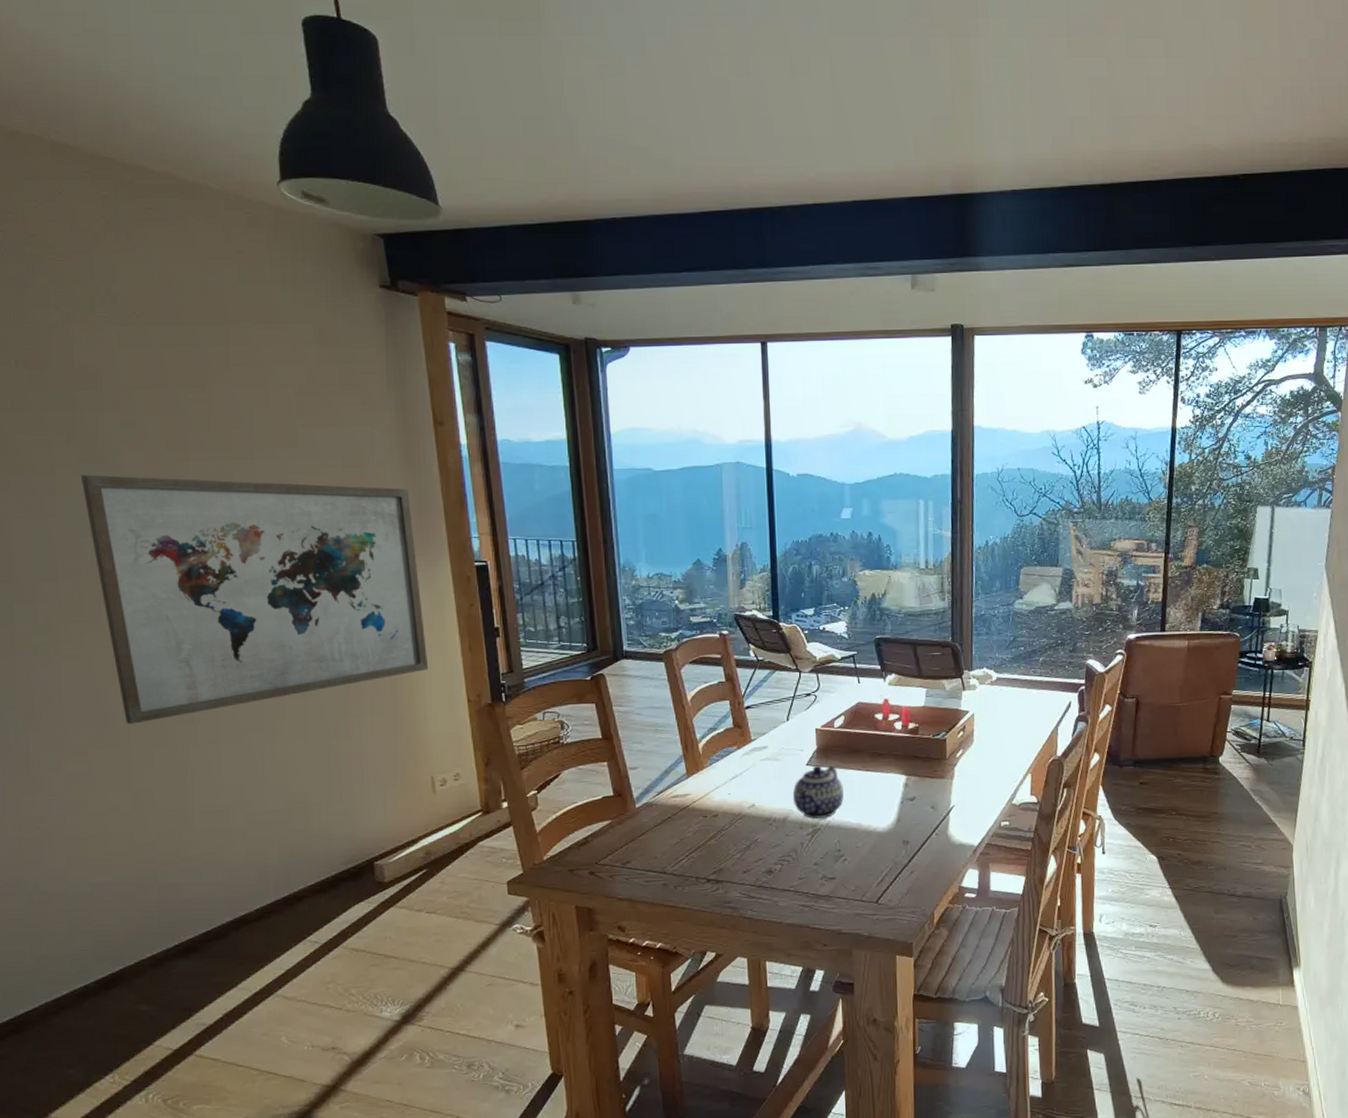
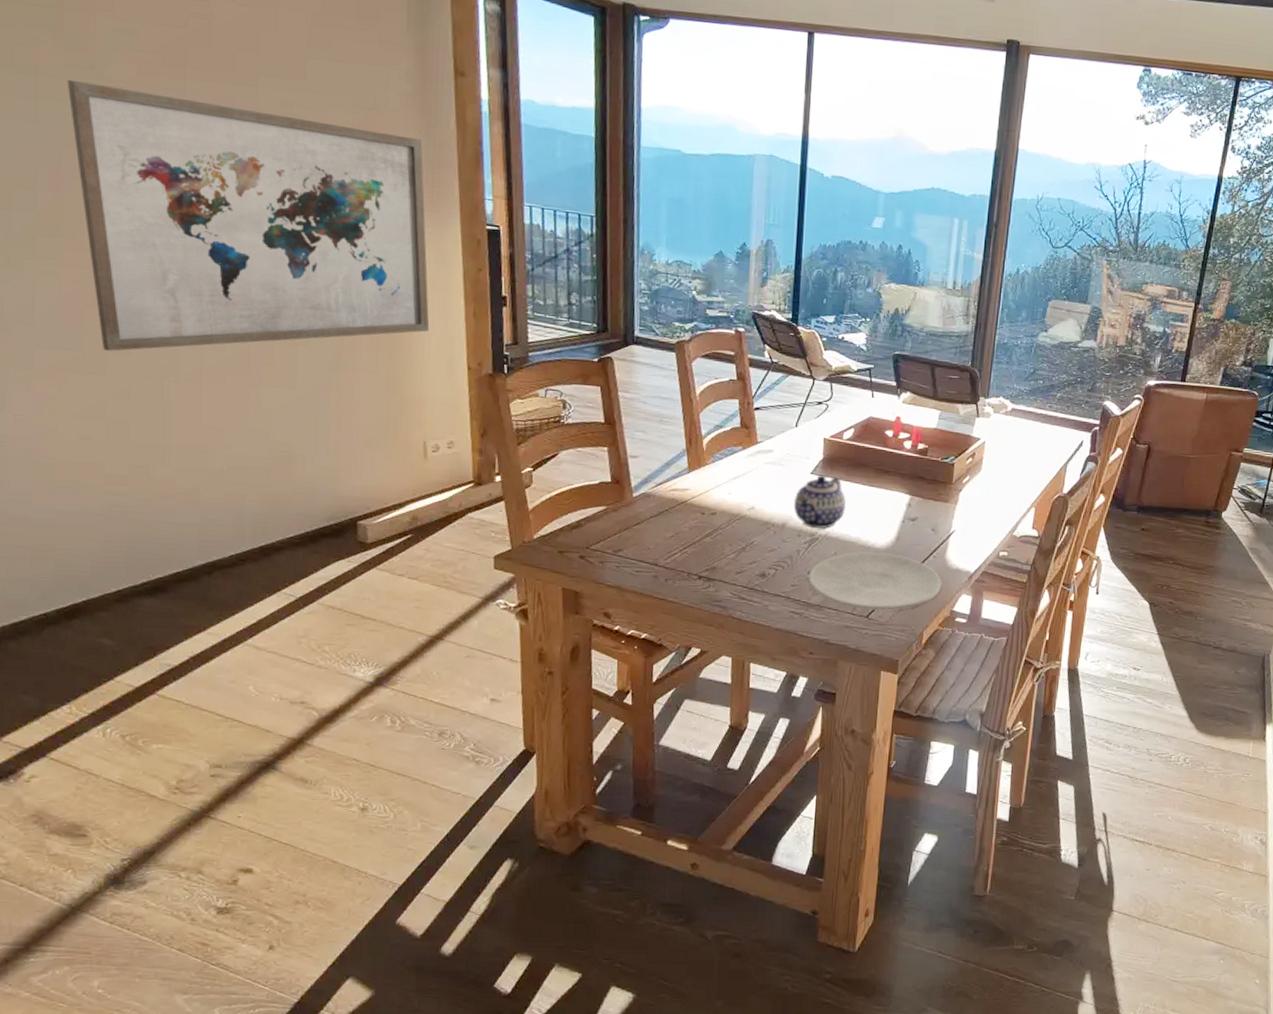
plate: none [814,836,948,895] -> present [808,552,942,611]

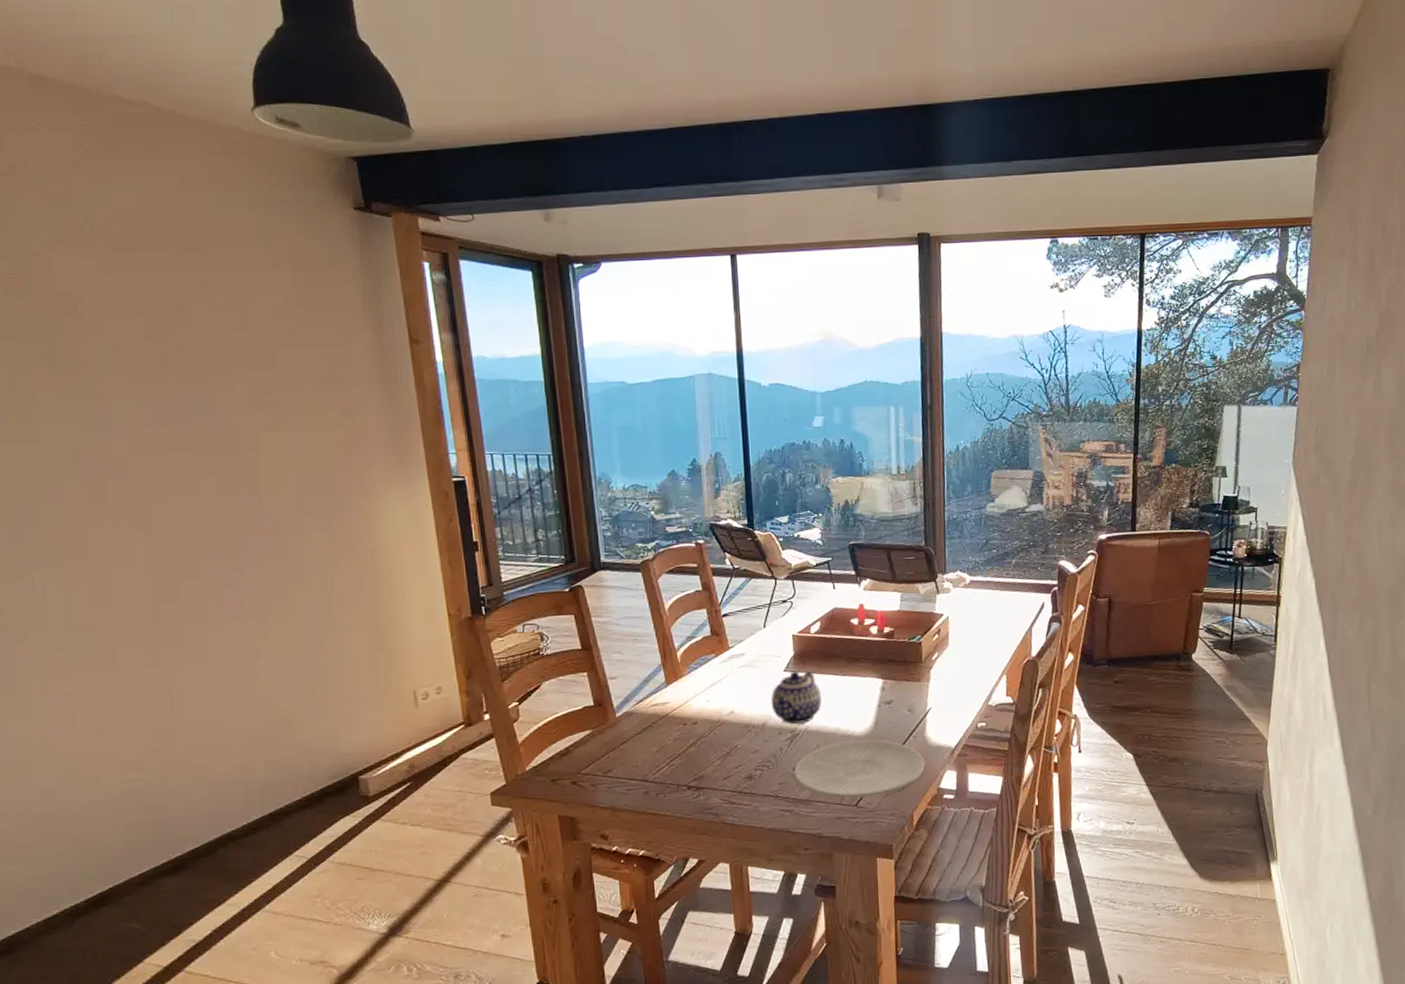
wall art: present [66,79,430,351] -> none [62,400,409,645]

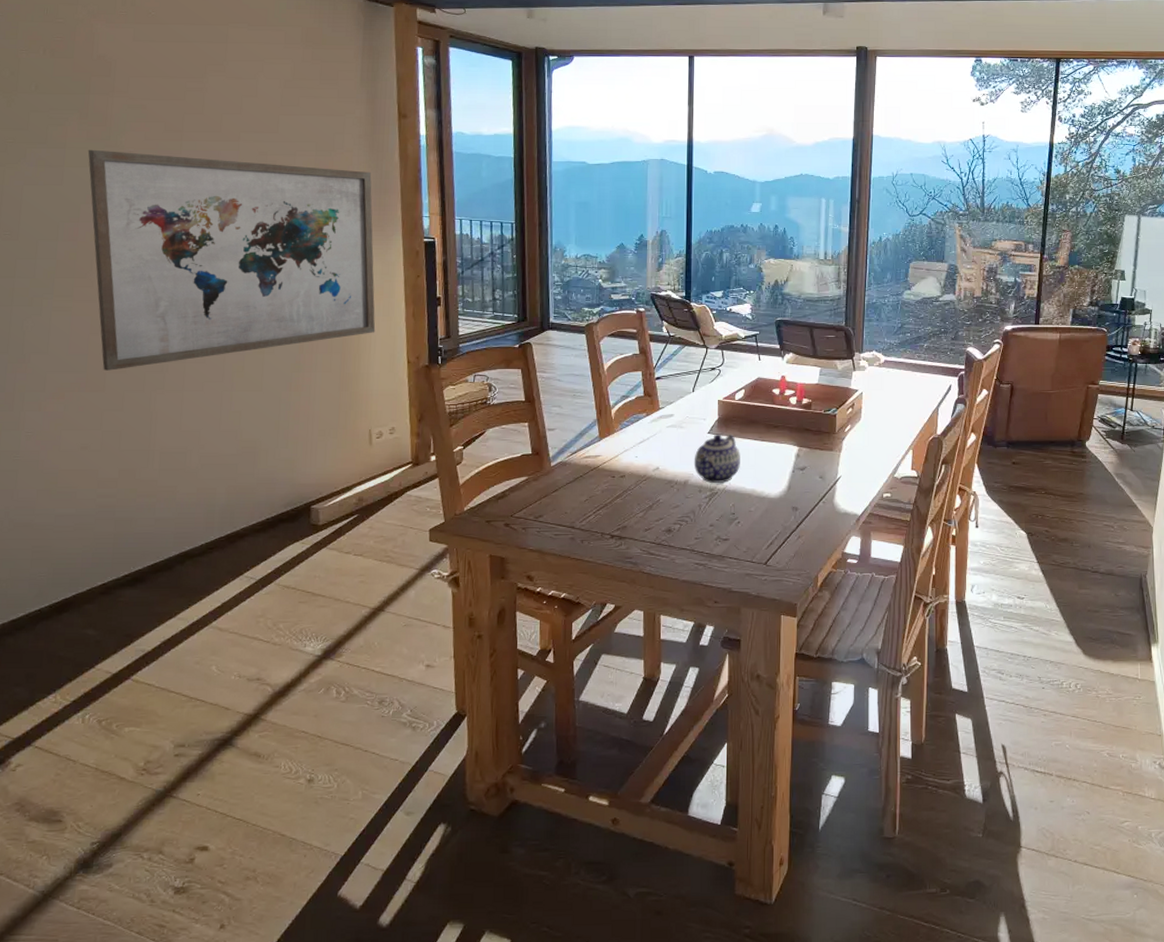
wall art: none [62,400,409,645] -> present [87,149,376,371]
plate: present [794,739,926,799] -> none [710,502,832,557]

